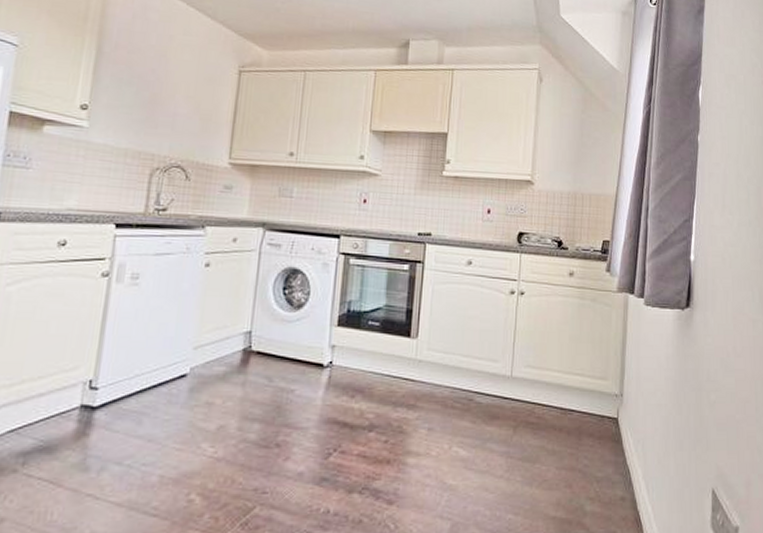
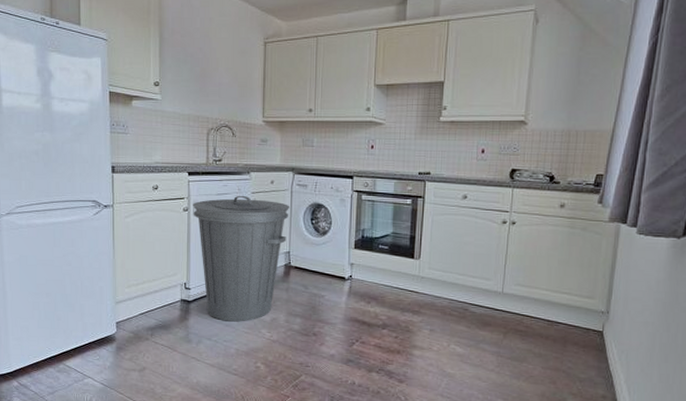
trash can: none [116,256,257,435] -> present [193,195,291,322]

